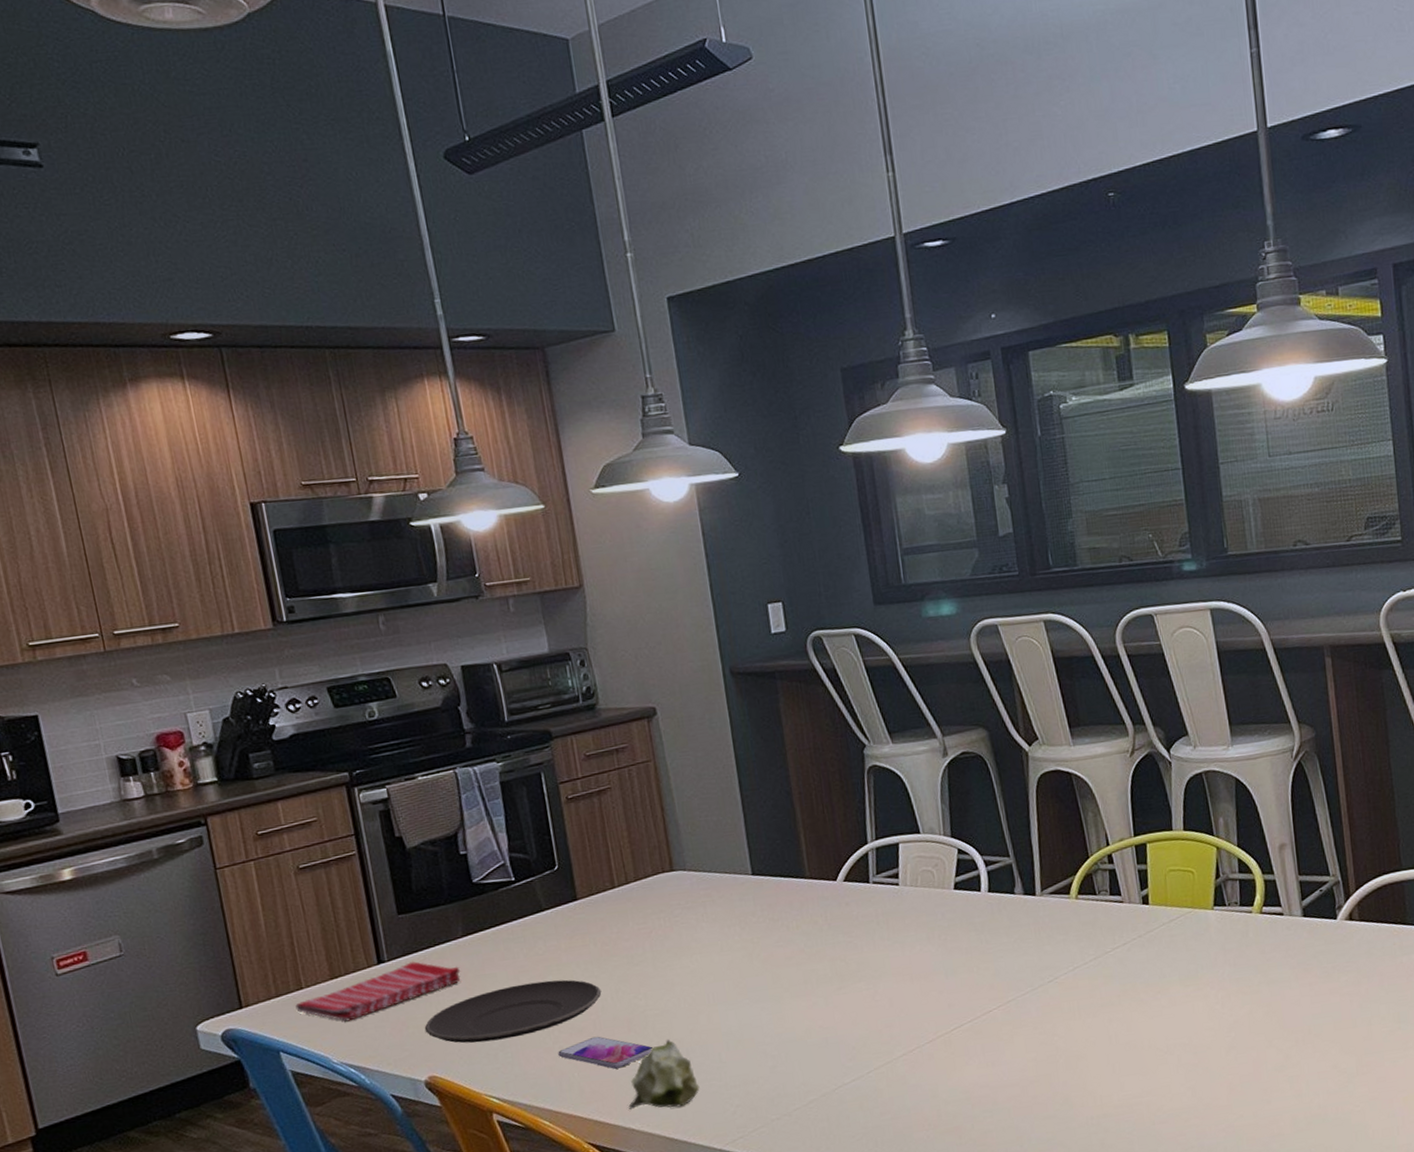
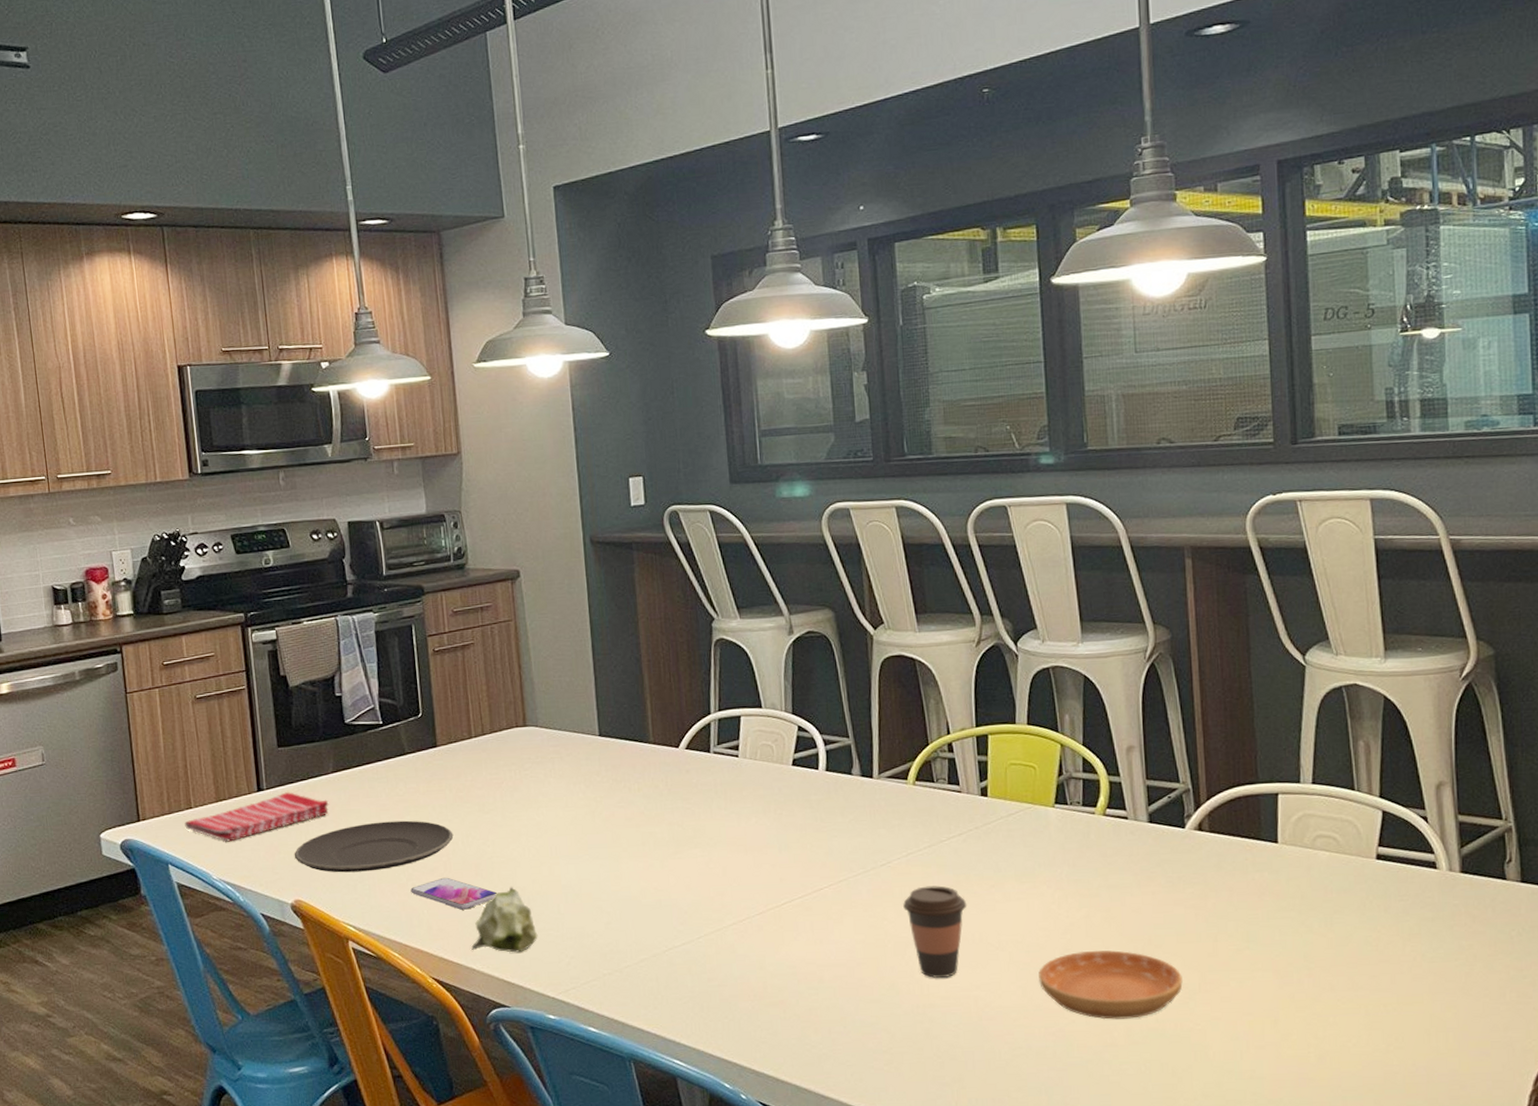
coffee cup: none [1072,996,1135,1088] -> present [903,885,967,978]
saucer: none [1206,1042,1342,1111] -> present [1039,950,1183,1019]

